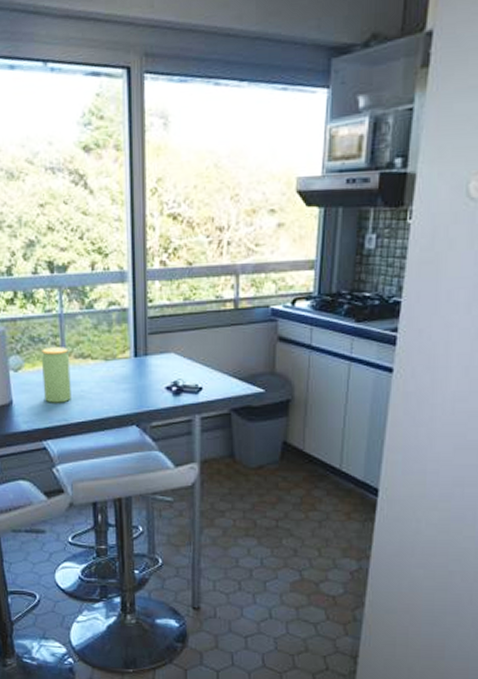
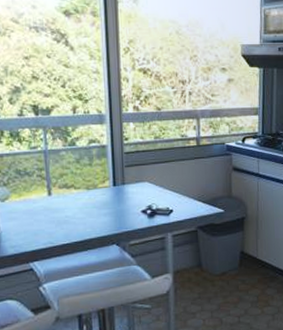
jar: present [41,347,71,403] -> none [27,179,56,229]

